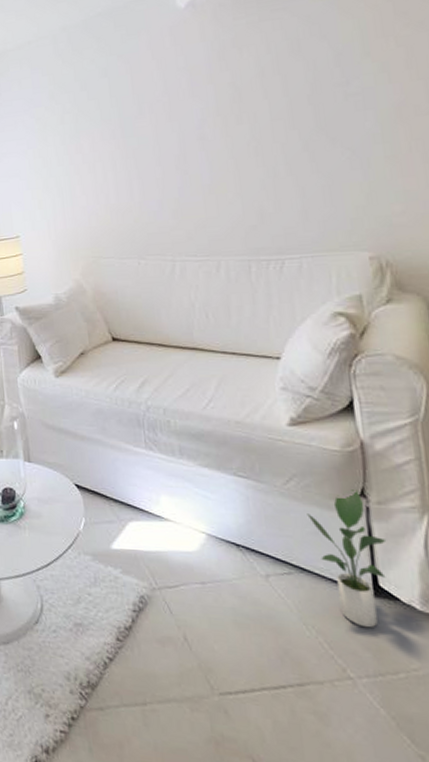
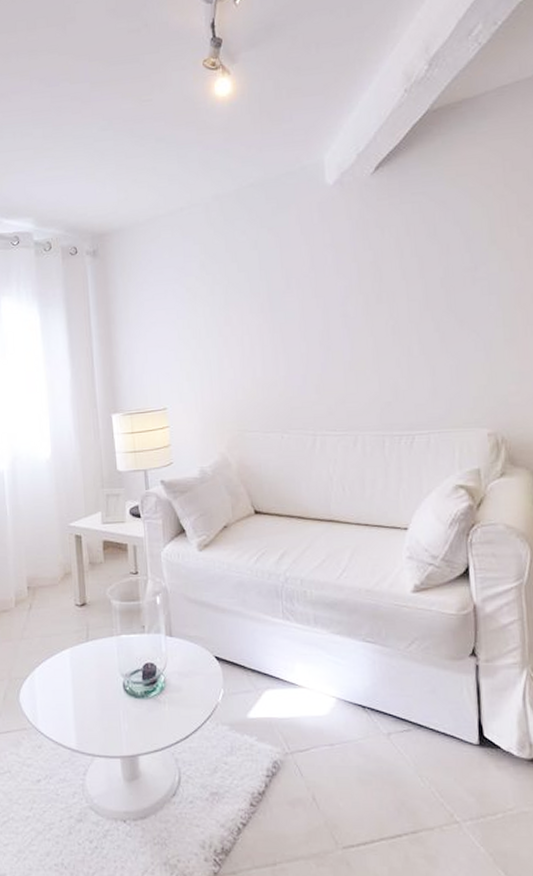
potted plant: present [307,489,386,628] -> none [426,650,491,775]

